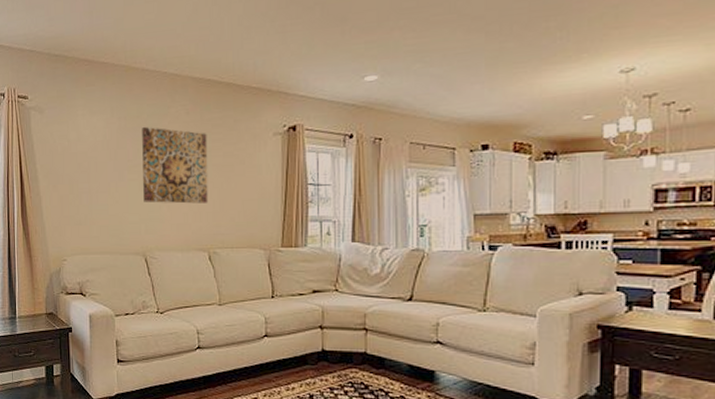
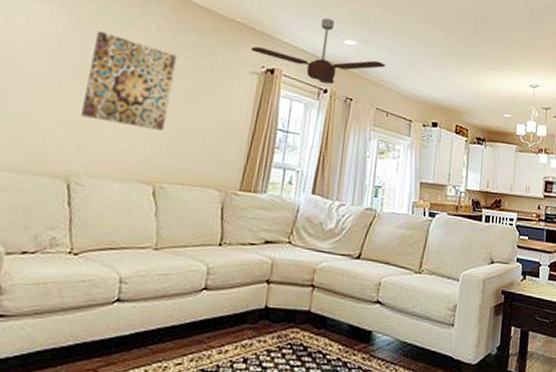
ceiling fan: none [270,58,416,128] -> present [251,18,386,84]

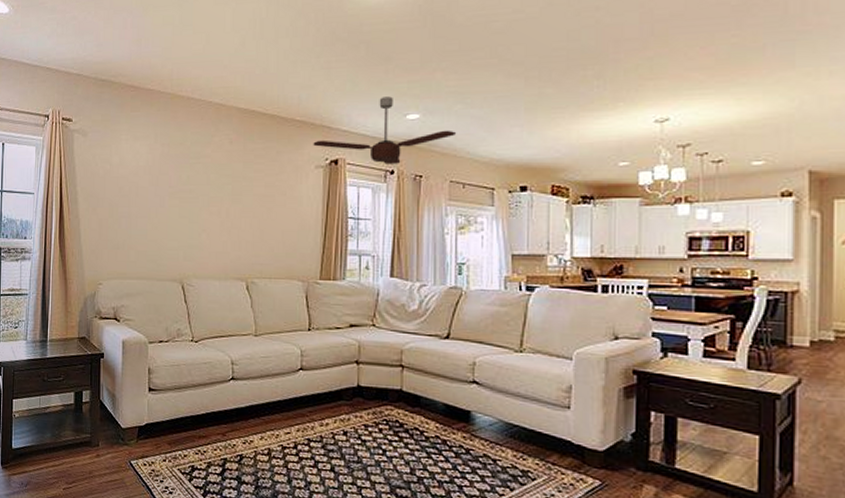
wall art: present [81,31,177,131] -> none [183,154,250,232]

